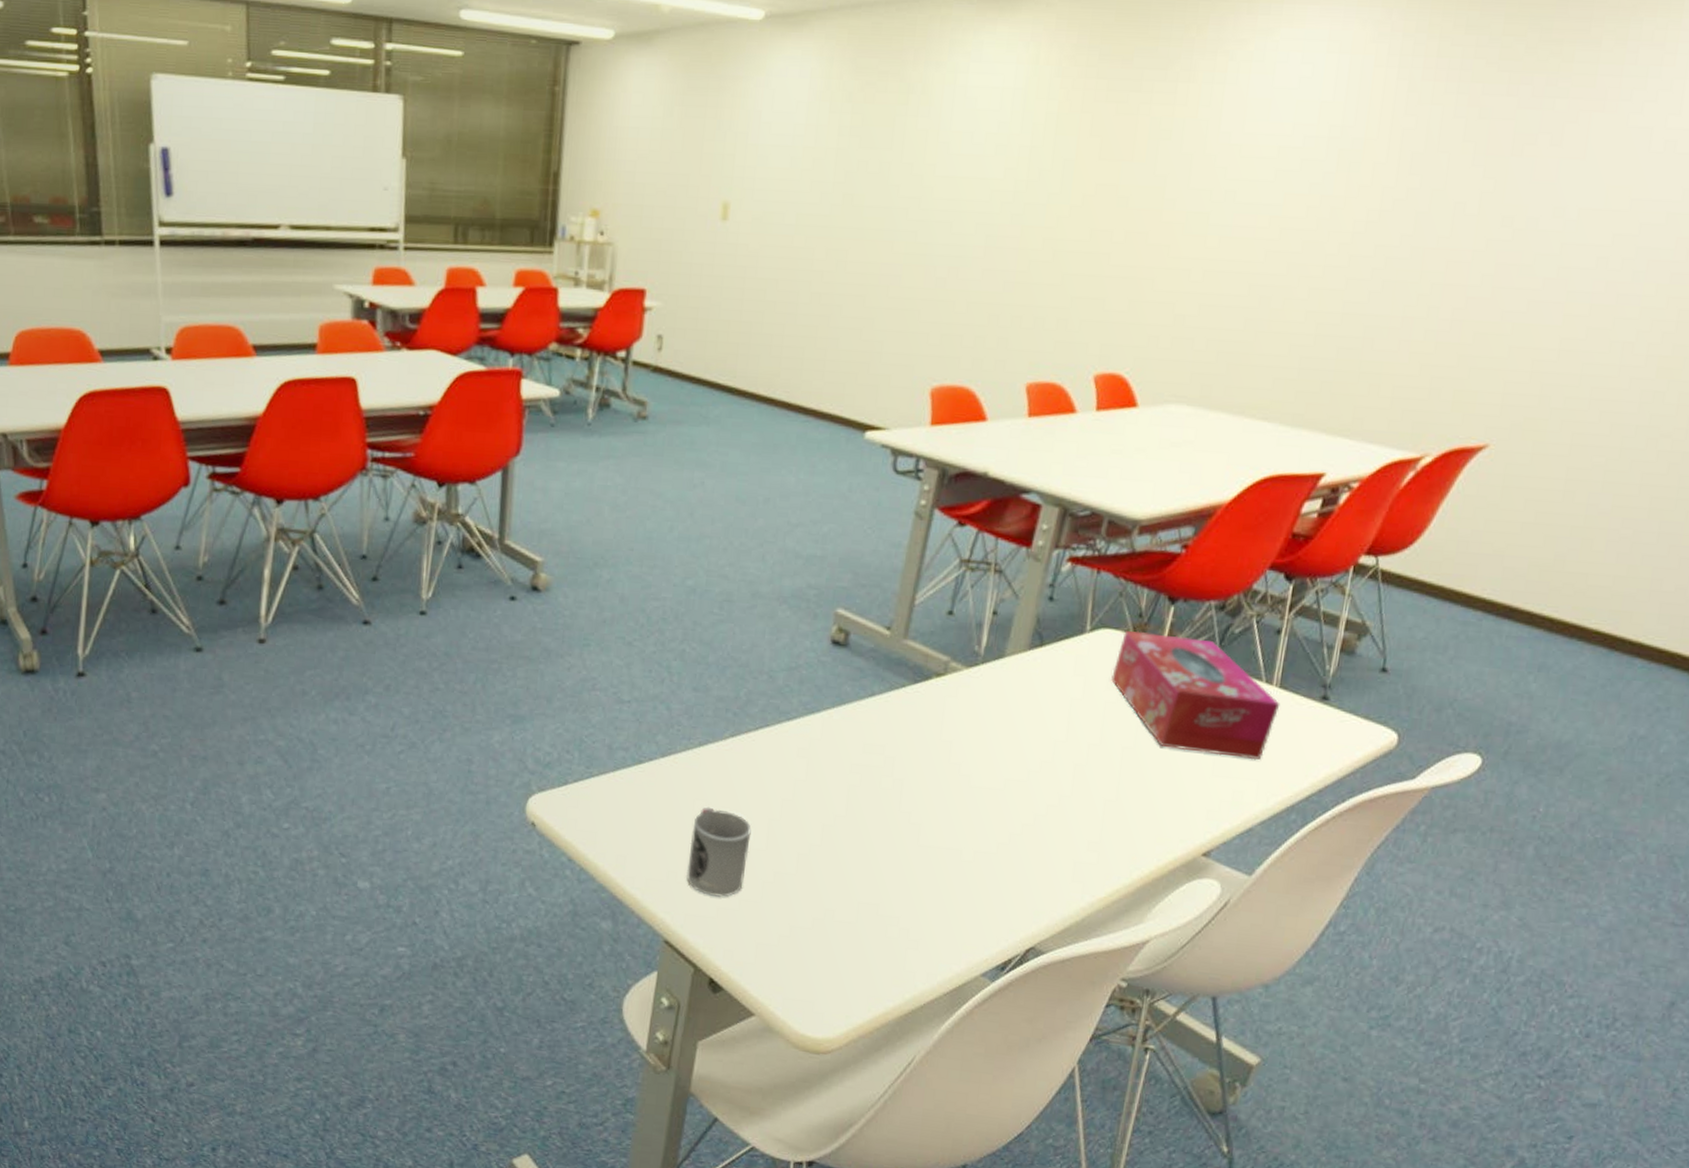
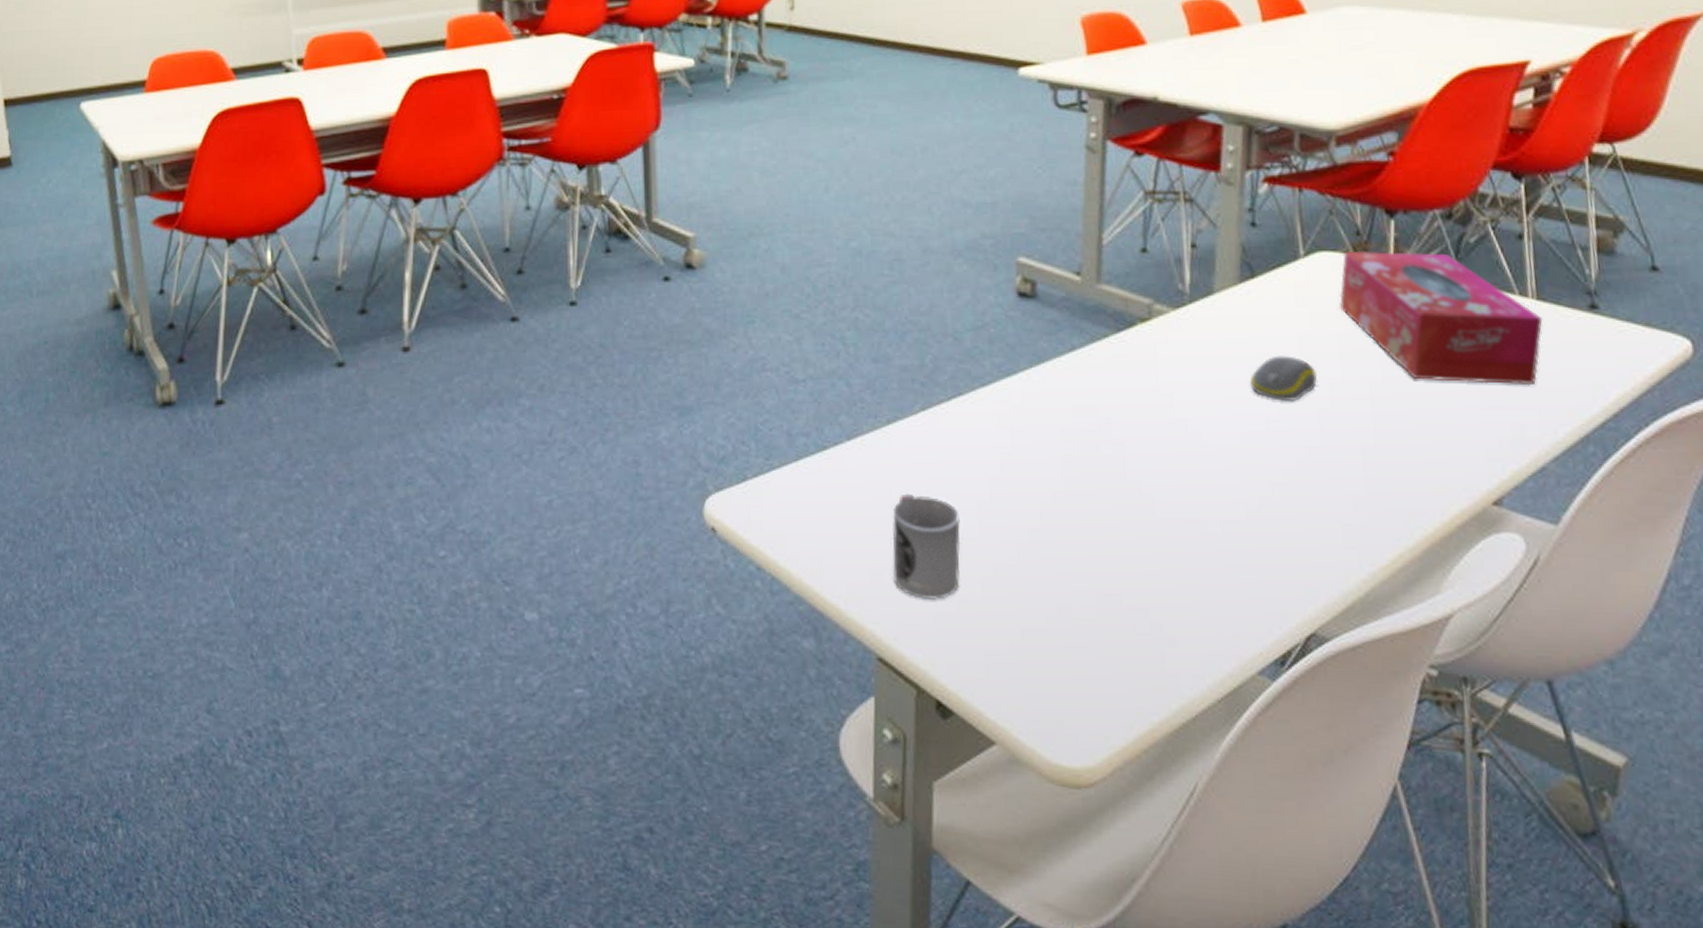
computer mouse: none [1020,716,1080,757] -> present [1249,355,1318,403]

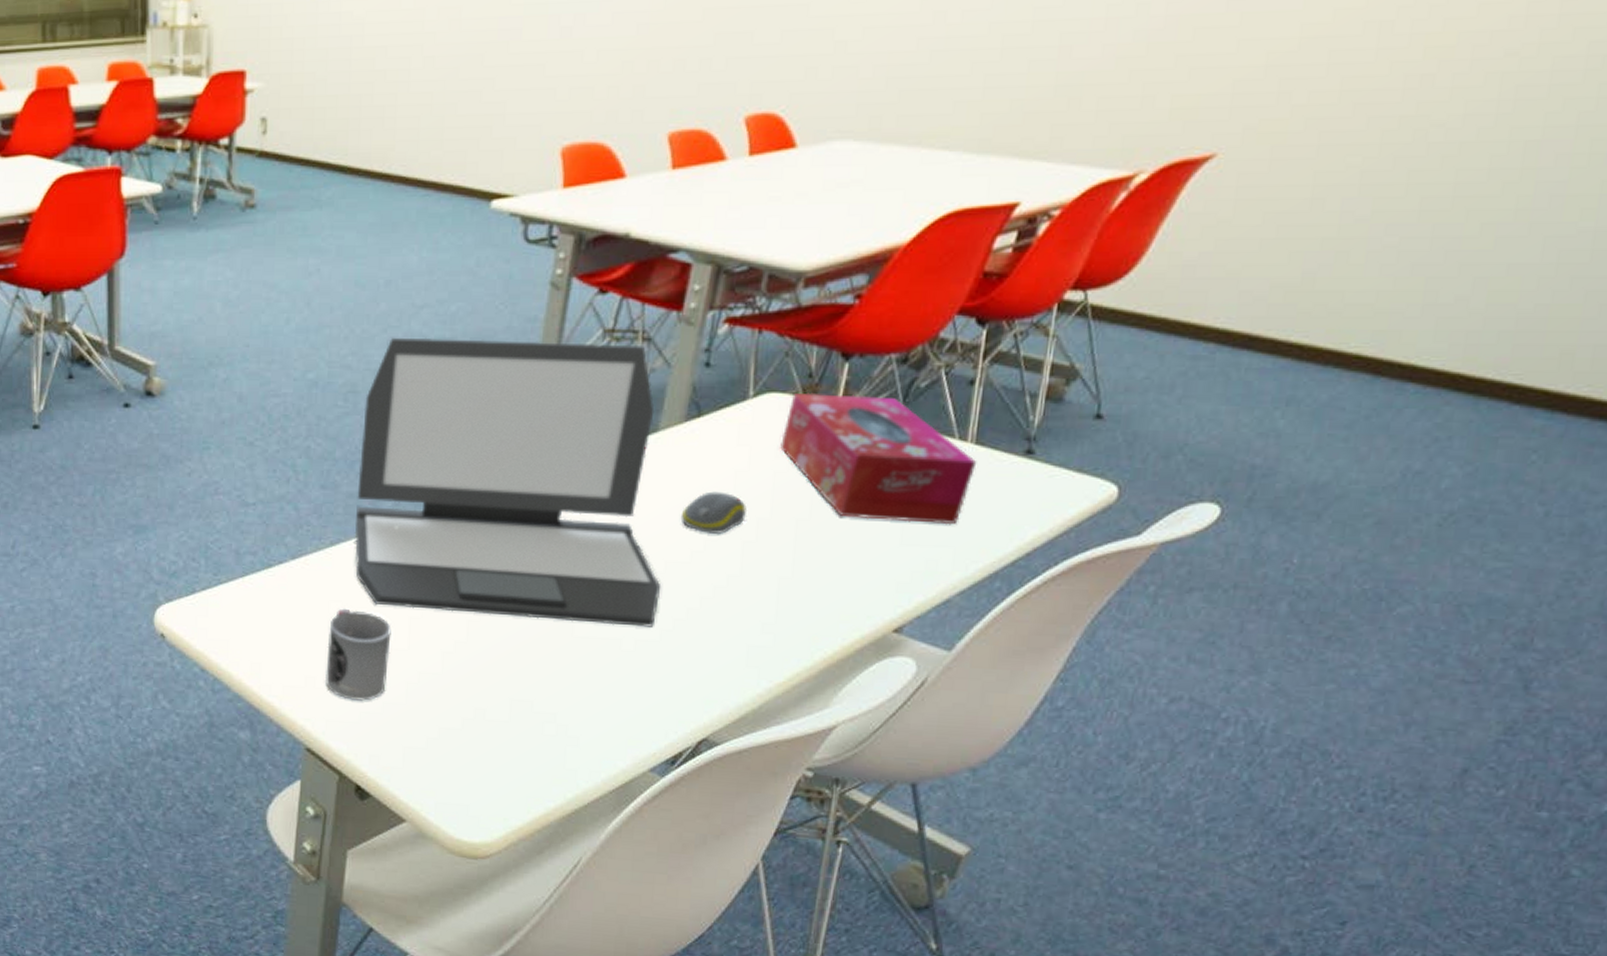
laptop: none [910,203,1240,506] -> present [354,337,660,627]

